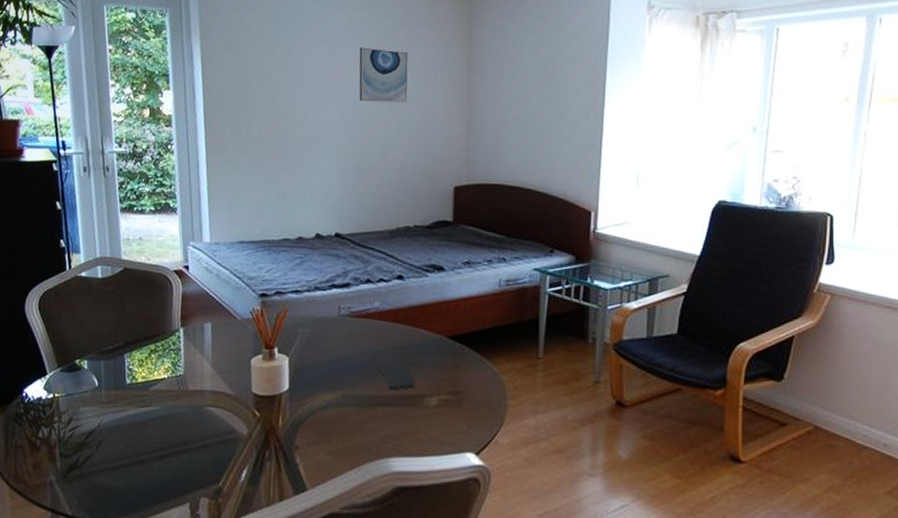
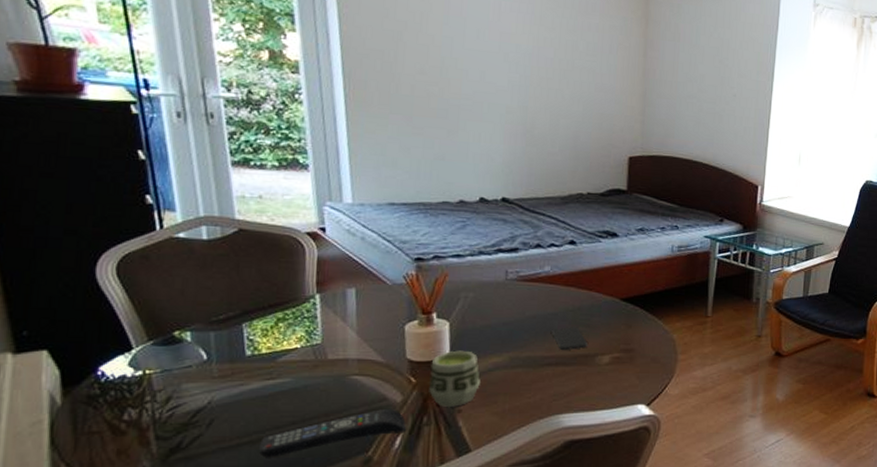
remote control: none [133,440,251,481] -> present [258,408,406,458]
cup: none [270,386,316,443] -> present [428,350,480,407]
wall art: present [359,47,409,104] -> none [528,9,583,72]

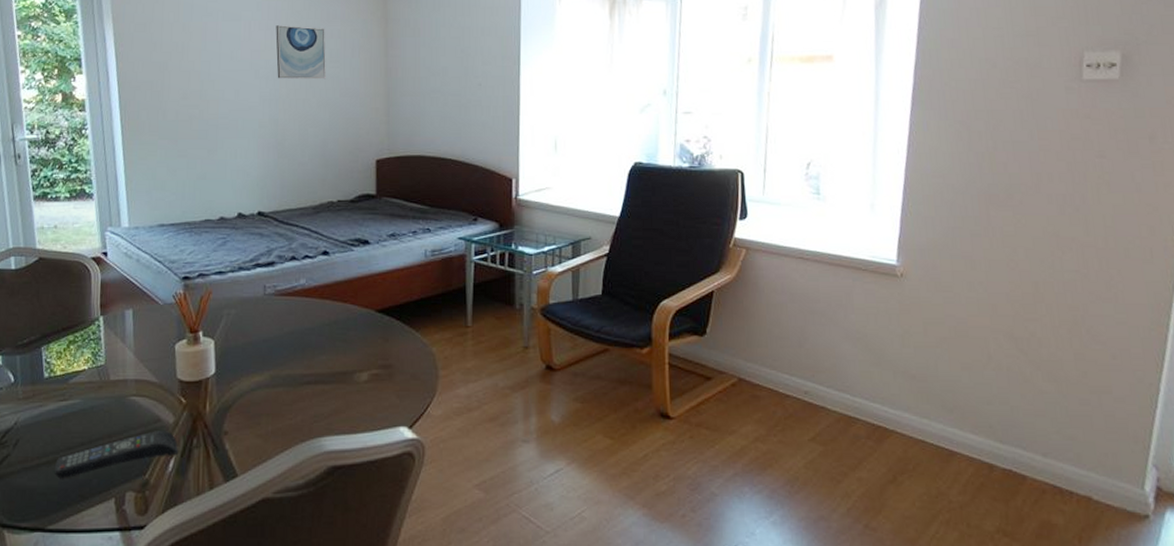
cup: present [428,350,480,407] -> none [197,369,244,428]
wall art: none [528,9,583,72] -> present [275,25,326,80]
smartphone: present [552,327,588,351] -> none [310,342,345,368]

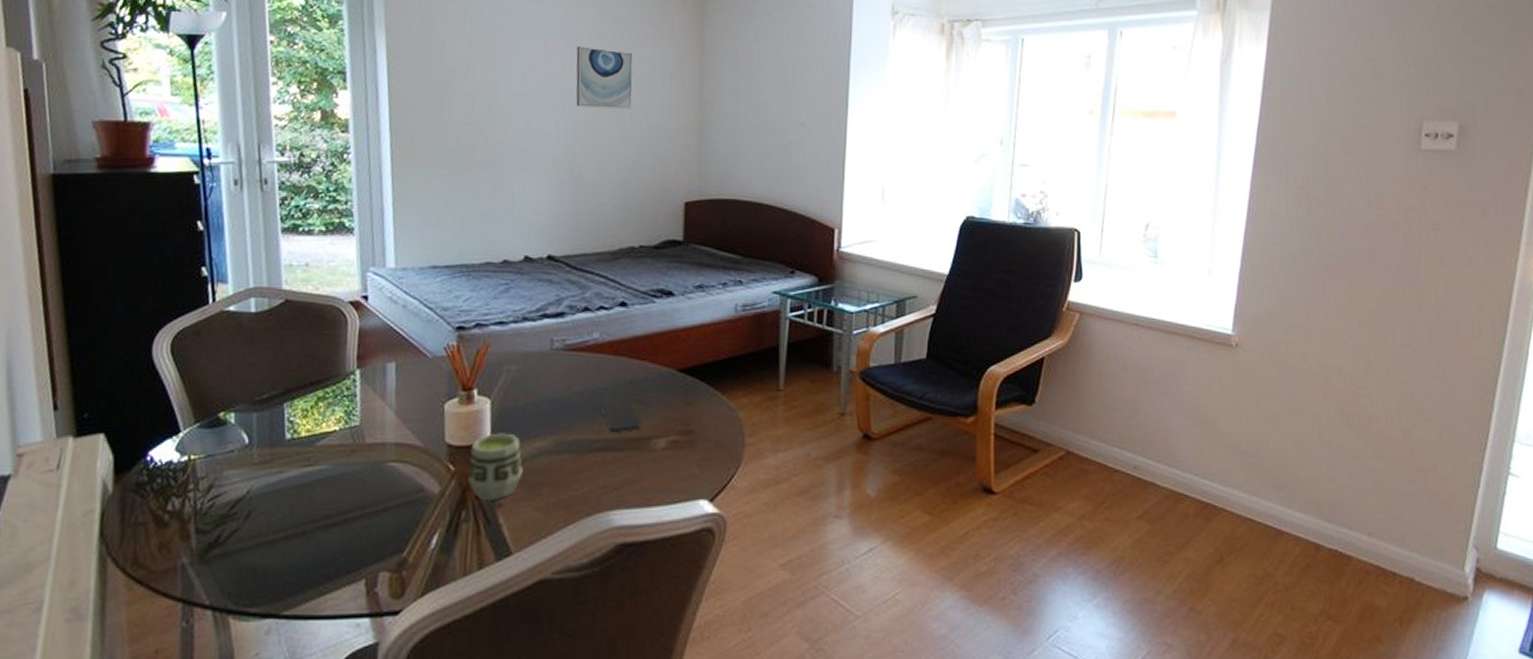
remote control: present [54,429,178,479] -> none [292,500,443,557]
cup: none [197,369,244,428] -> present [467,433,523,500]
smartphone: none [310,342,345,368] -> present [601,404,641,433]

